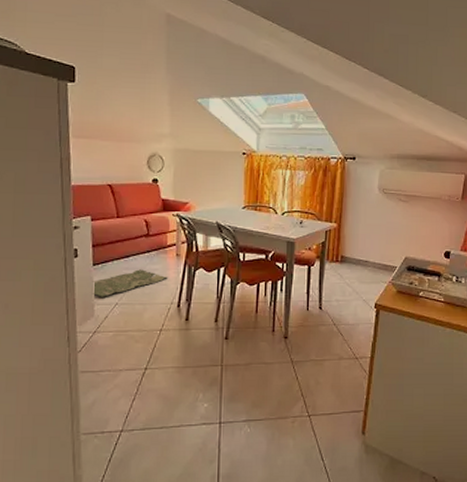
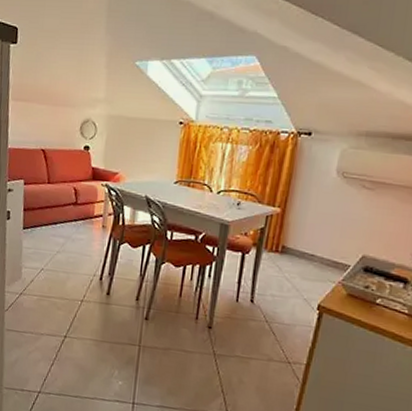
rug: present [92,269,168,297] -> none [21,237,92,261]

